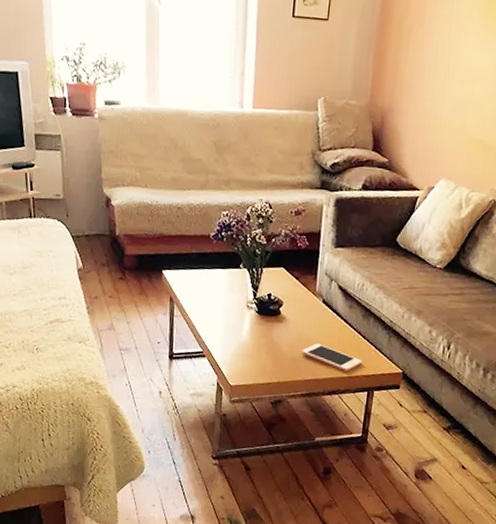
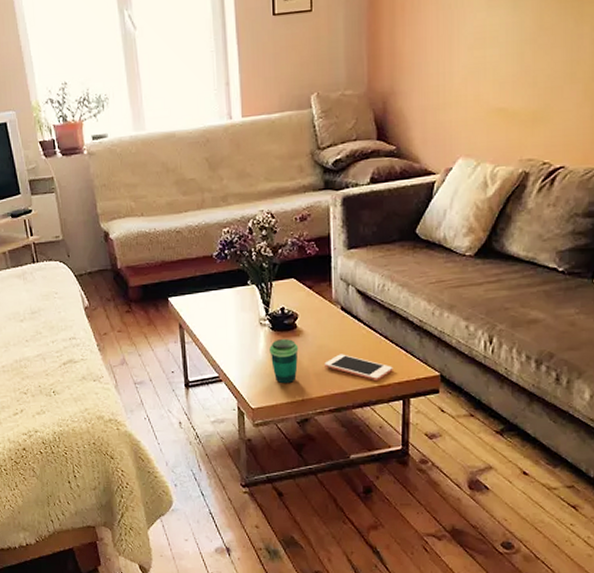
cup: none [253,323,280,366] -> present [269,339,299,384]

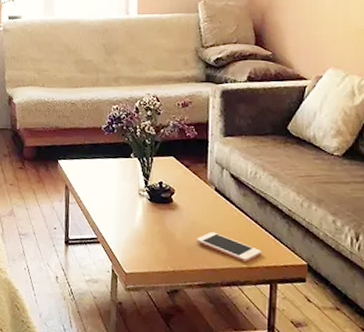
cup: present [269,339,299,384] -> none [146,211,173,254]

